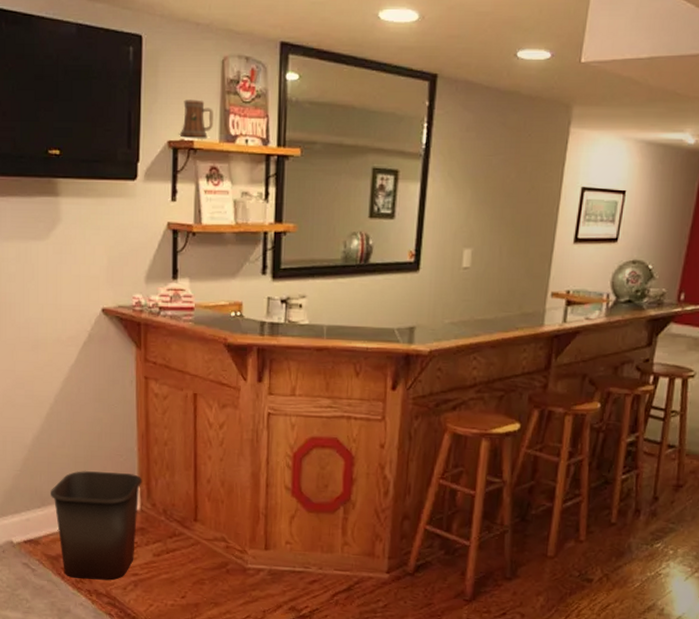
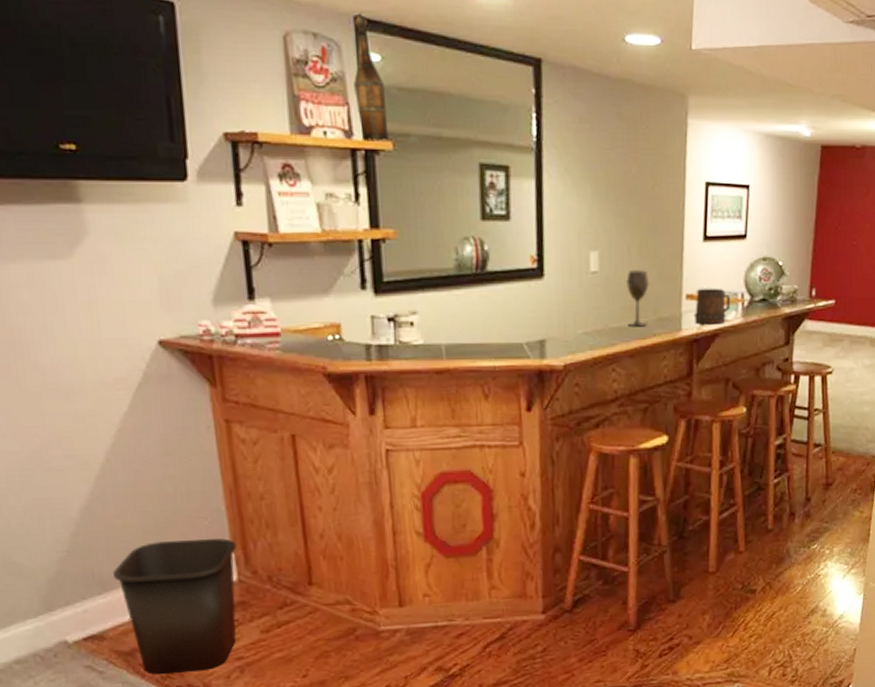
beer mug: present [179,99,213,139] -> none [237,82,280,131]
decorative bottle: none [274,39,299,147] -> present [353,13,389,140]
wine glass: none [493,267,518,321] -> present [626,270,650,327]
beer mug: none [556,287,596,322] -> present [694,288,731,324]

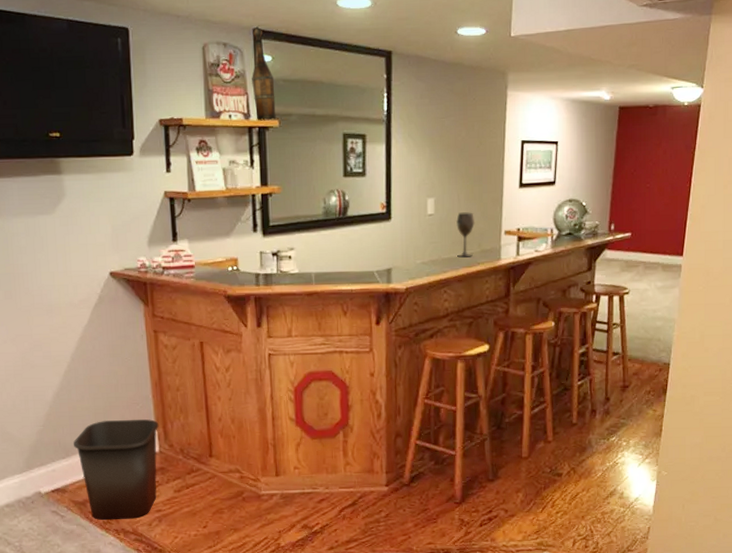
beer mug: present [694,288,731,324] -> none [511,225,542,255]

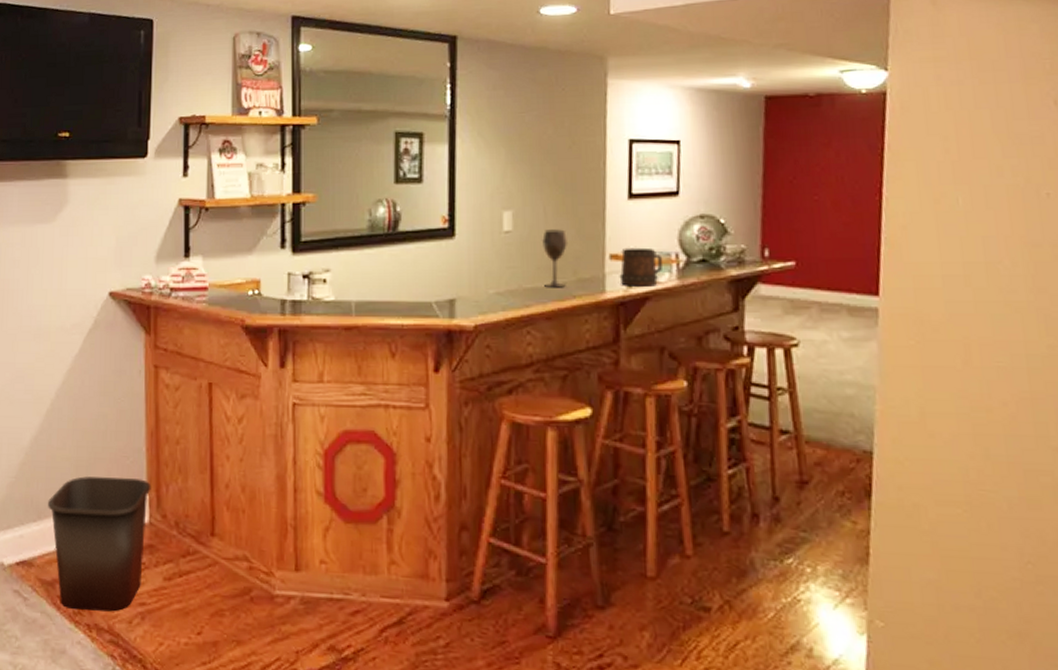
decorative bottle: present [252,26,276,120] -> none [287,13,314,117]
beer mug: none [511,225,542,255] -> present [619,247,663,286]

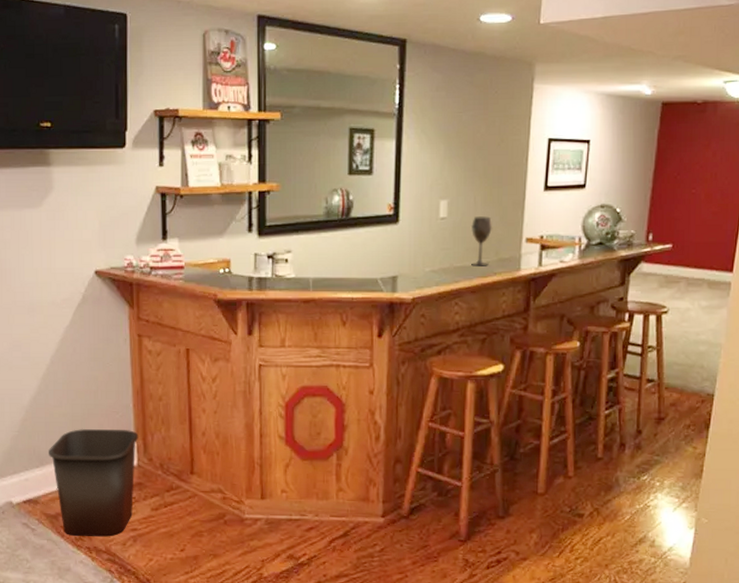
beer mug: present [619,247,663,286] -> none [532,232,569,265]

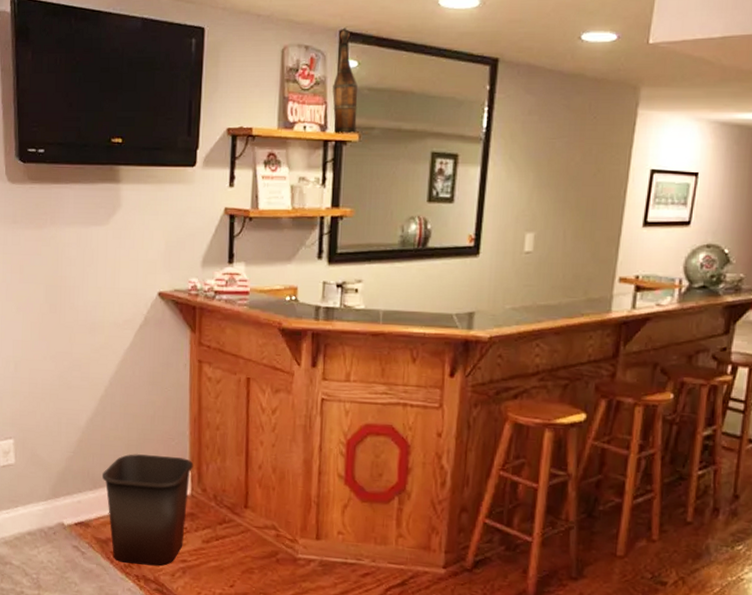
decorative bottle: none [254,12,278,112] -> present [332,28,358,133]
wine glass: present [471,216,493,266] -> none [556,252,583,306]

